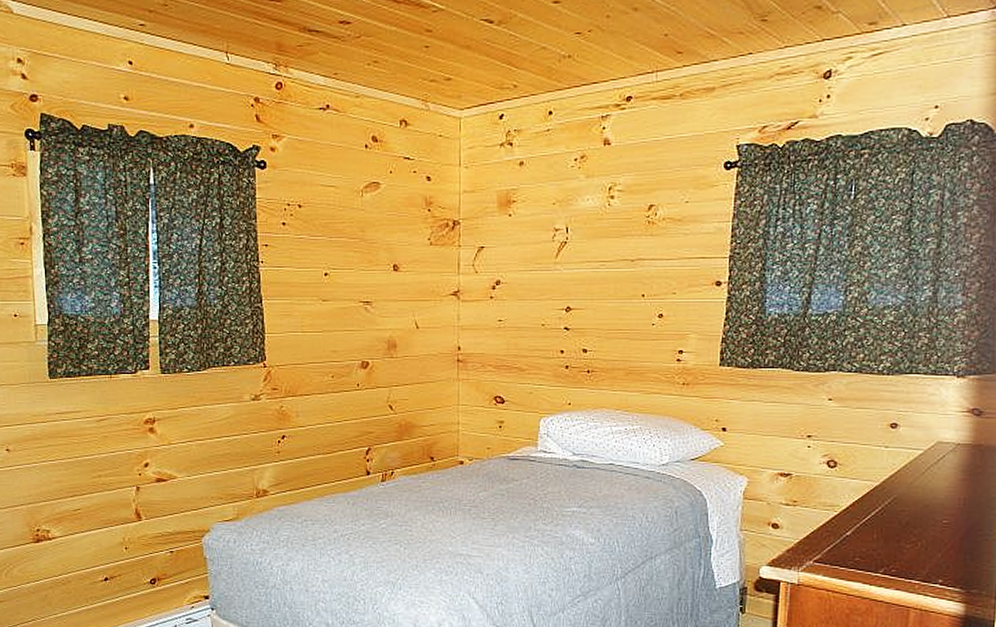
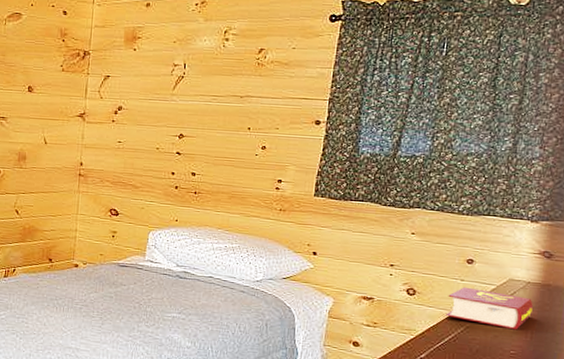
book: none [871,454,964,497] -> present [446,287,533,330]

